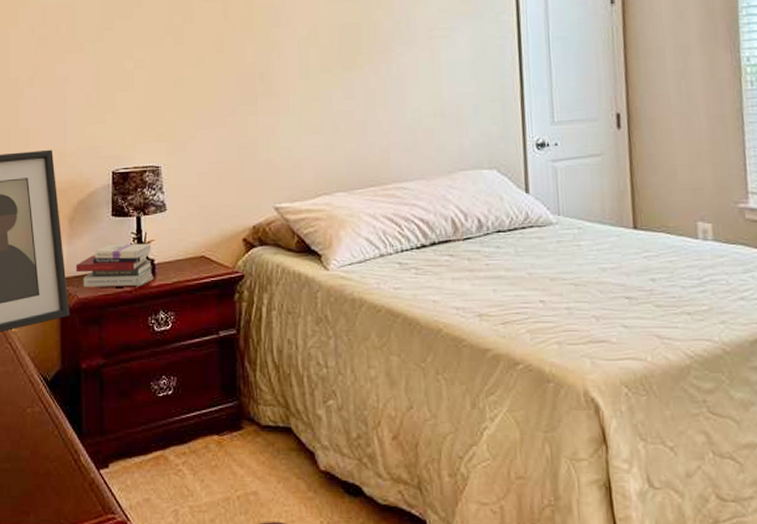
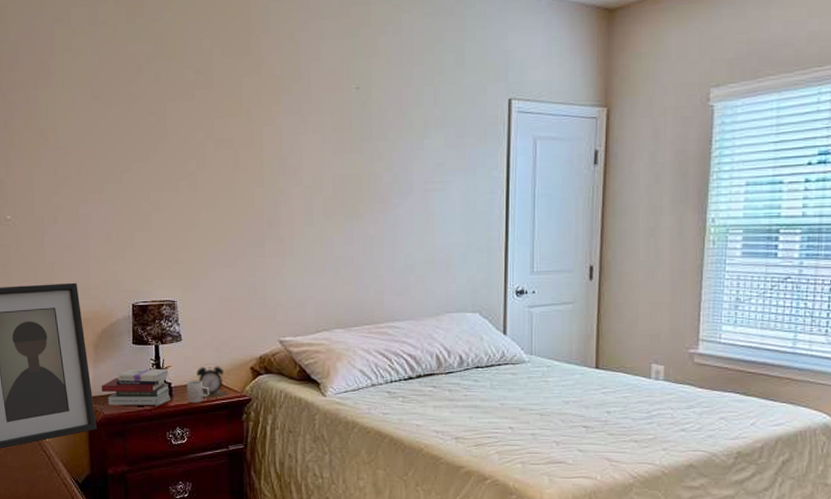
mug: none [171,255,198,282] -> present [186,380,210,403]
alarm clock: none [182,235,216,276] -> present [196,363,226,398]

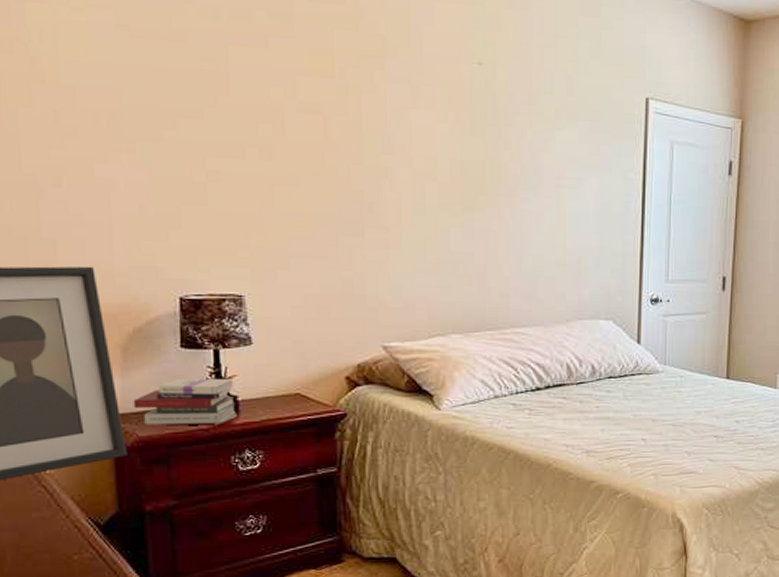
mug: present [186,380,210,403] -> none [259,392,291,420]
alarm clock: present [196,363,226,398] -> none [273,372,314,414]

